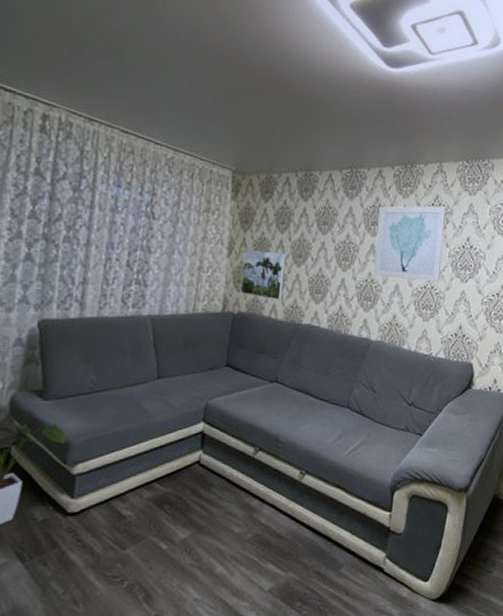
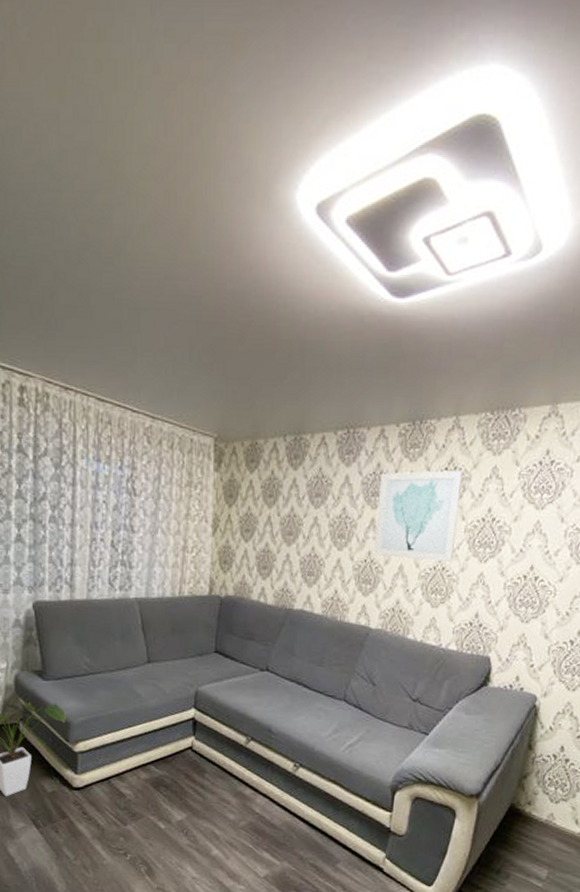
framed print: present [240,250,285,301] -> none [227,528,274,583]

